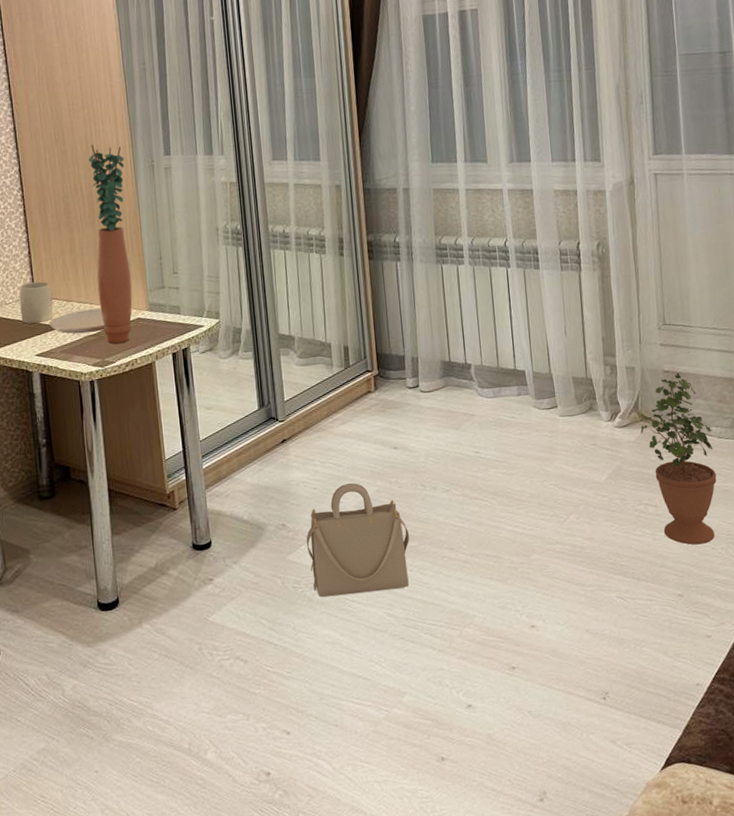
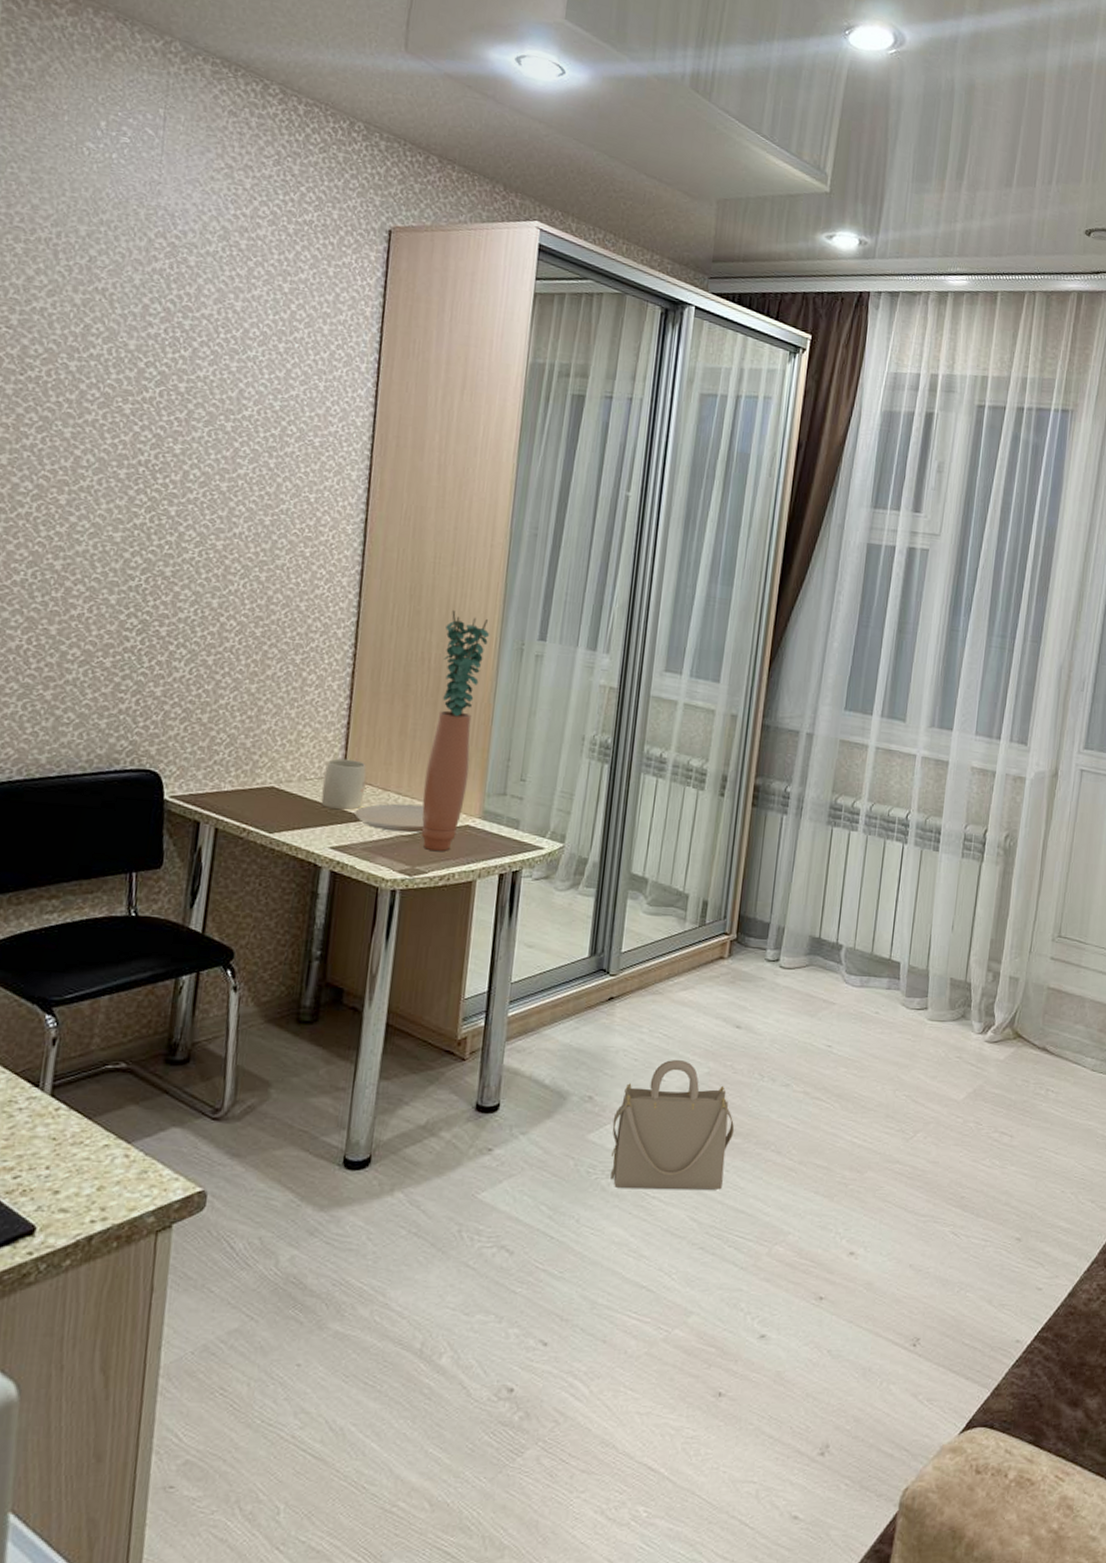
potted plant: present [640,370,717,545] -> none [1011,987,1087,1185]

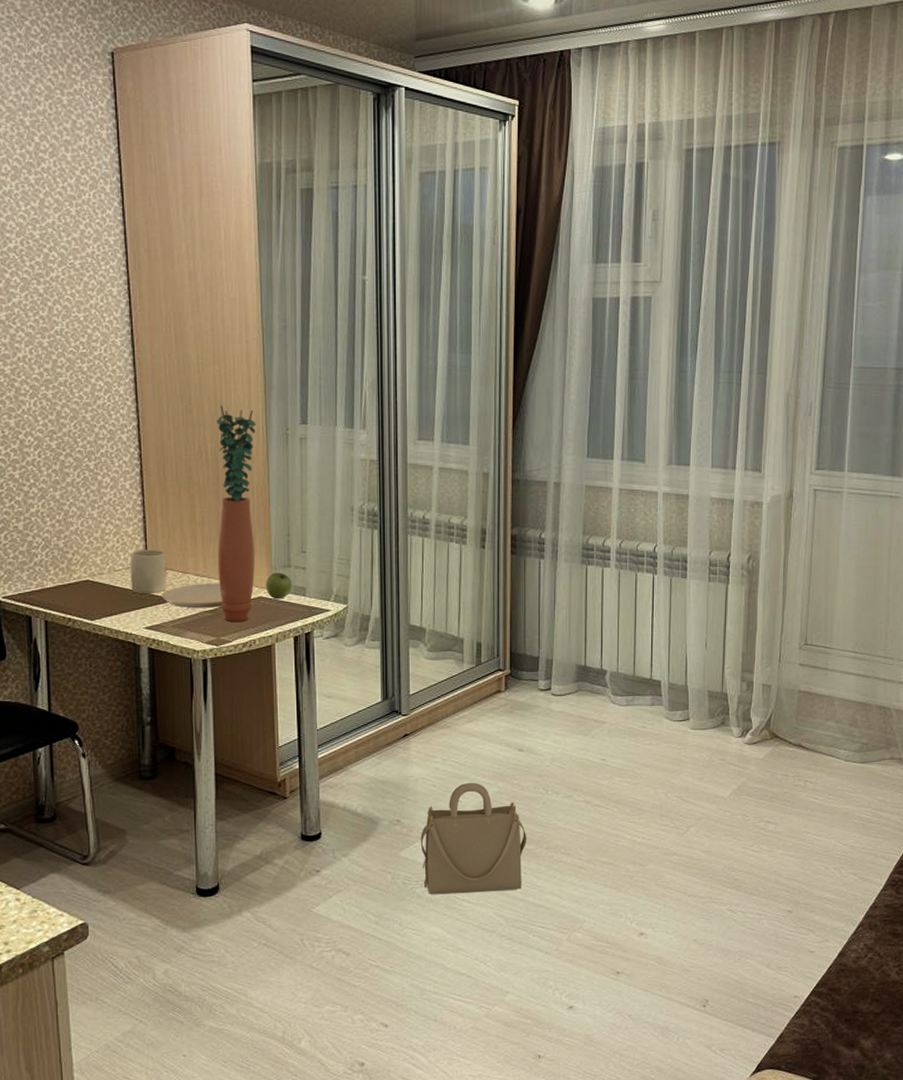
fruit: none [474,799,506,831] -> present [265,572,293,599]

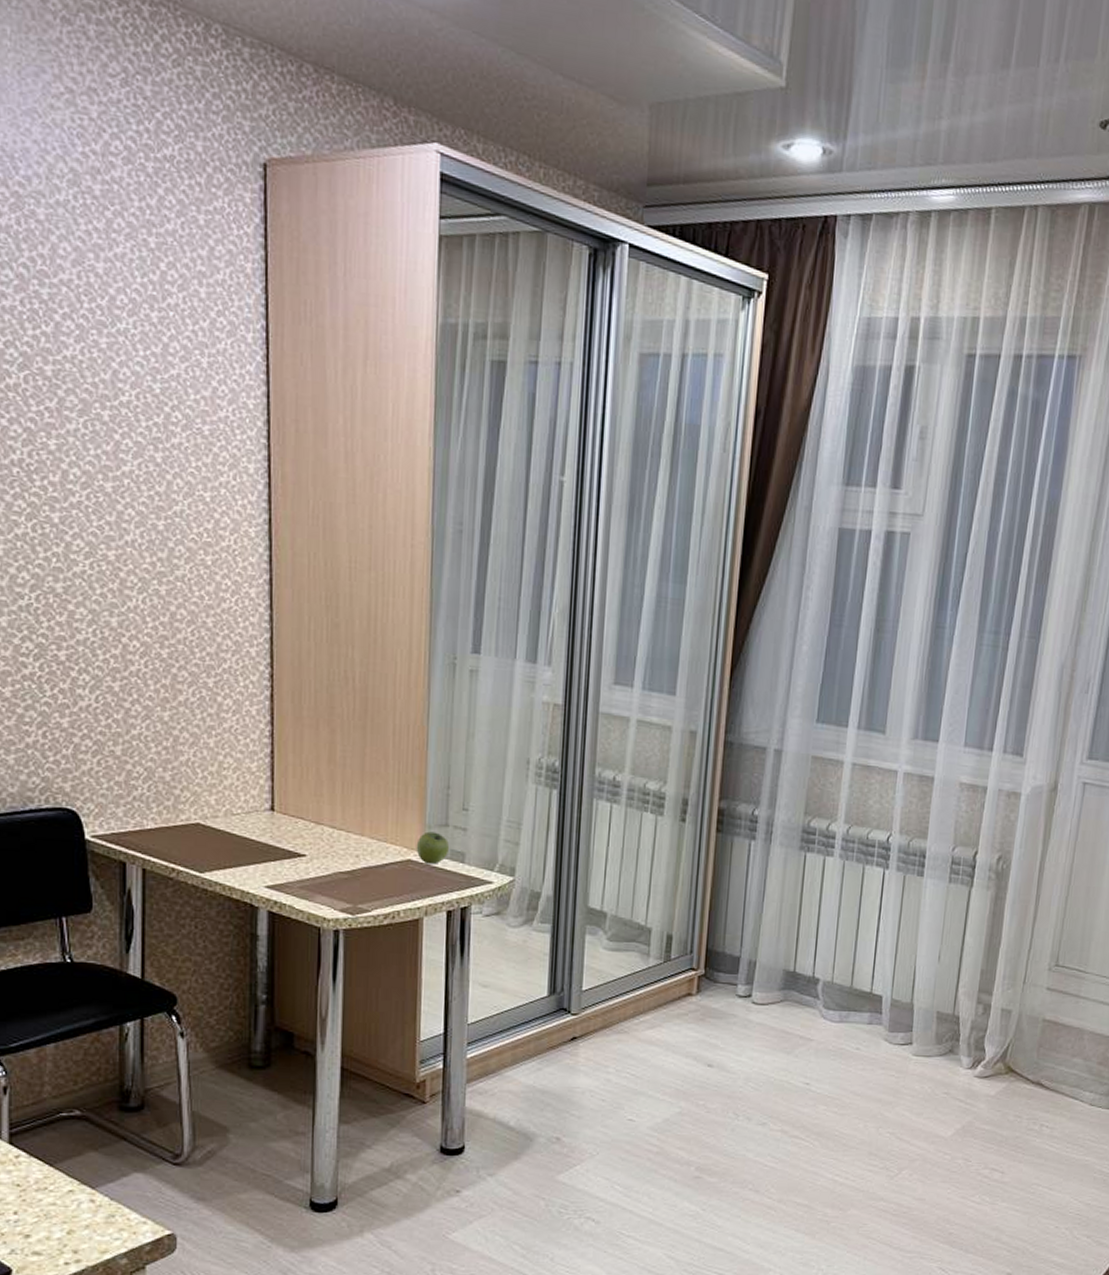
mug: present [129,549,167,595] -> none [250,791,297,847]
plate: present [161,583,222,609] -> none [288,838,362,869]
vase: present [217,405,257,622] -> none [358,622,418,888]
handbag: present [420,783,527,894] -> none [582,1100,710,1229]

